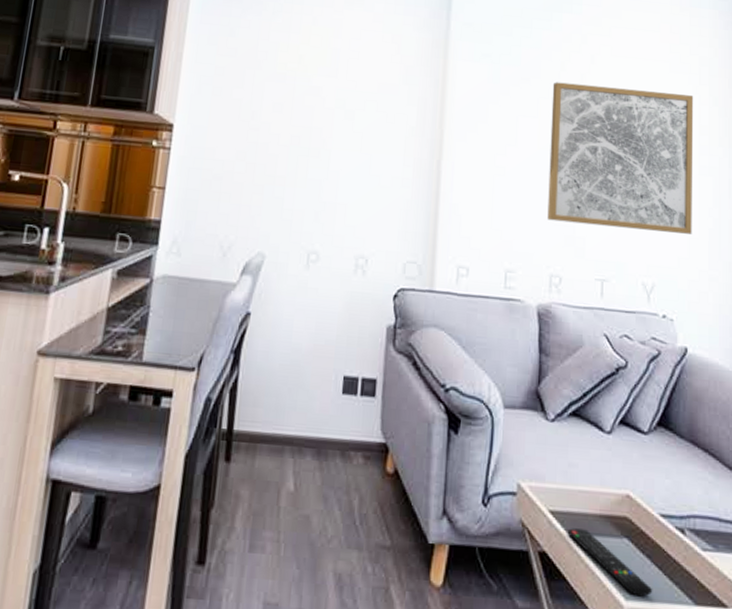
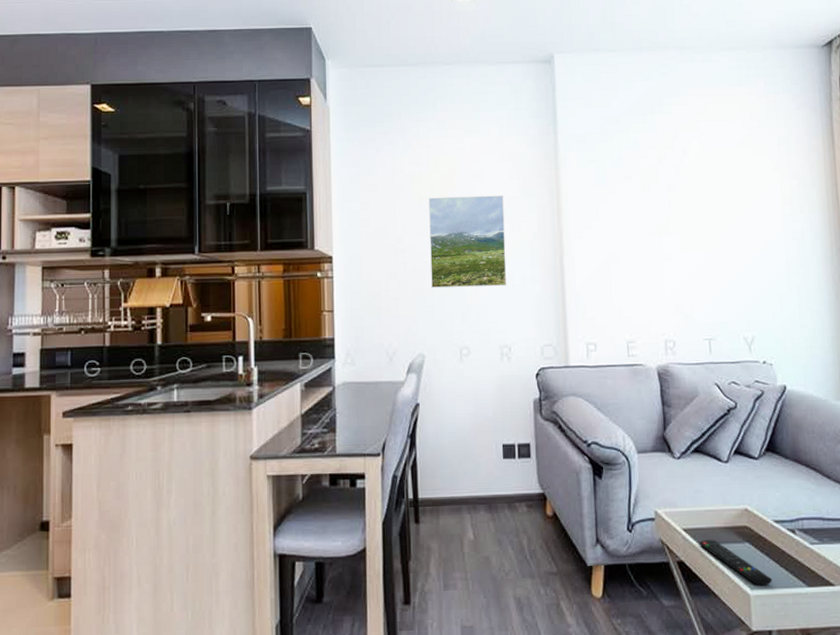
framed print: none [284,71,381,186] -> present [428,195,507,289]
wall art: present [547,82,694,234] -> none [652,172,783,295]

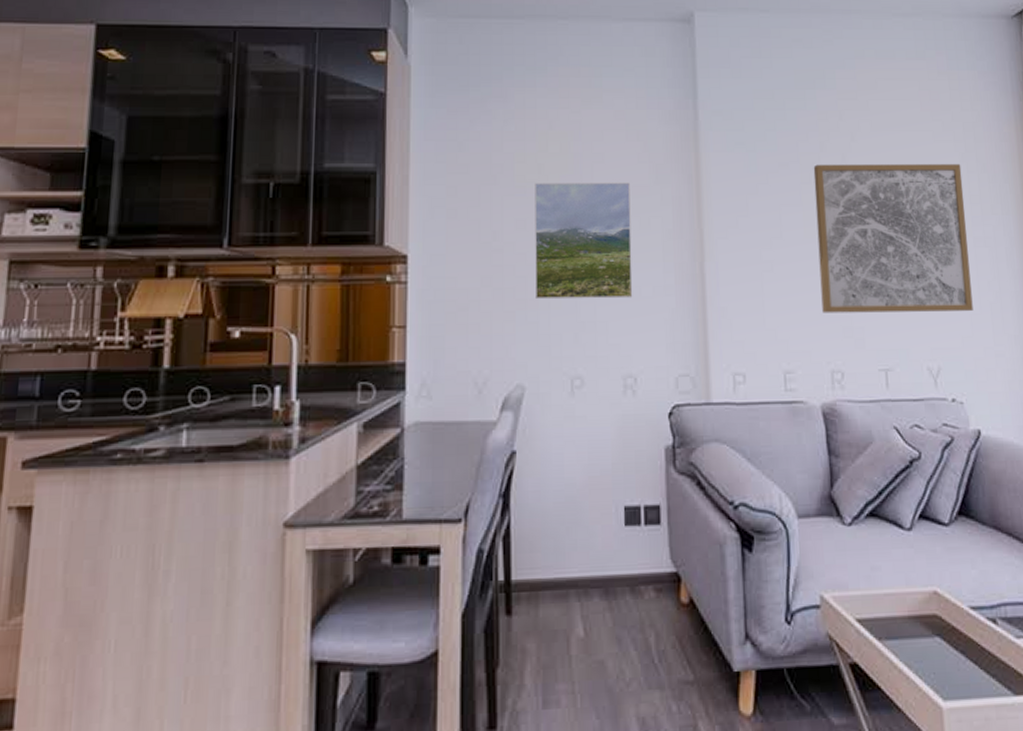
wall art: none [652,172,783,295] -> present [813,164,973,313]
remote control: present [699,540,773,586] -> none [876,633,971,695]

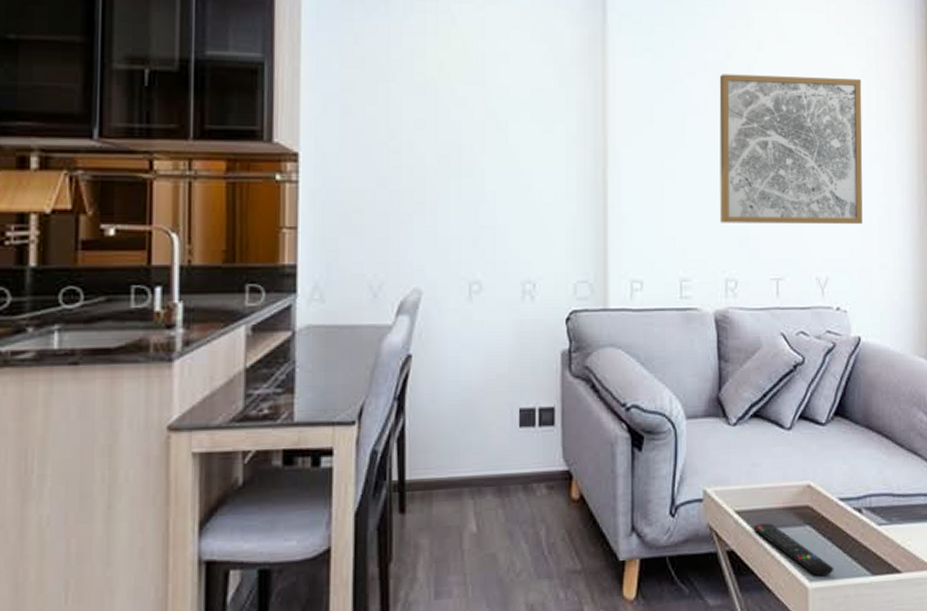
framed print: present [535,182,633,300] -> none [434,81,534,204]
remote control: none [876,633,971,695] -> present [753,523,834,577]

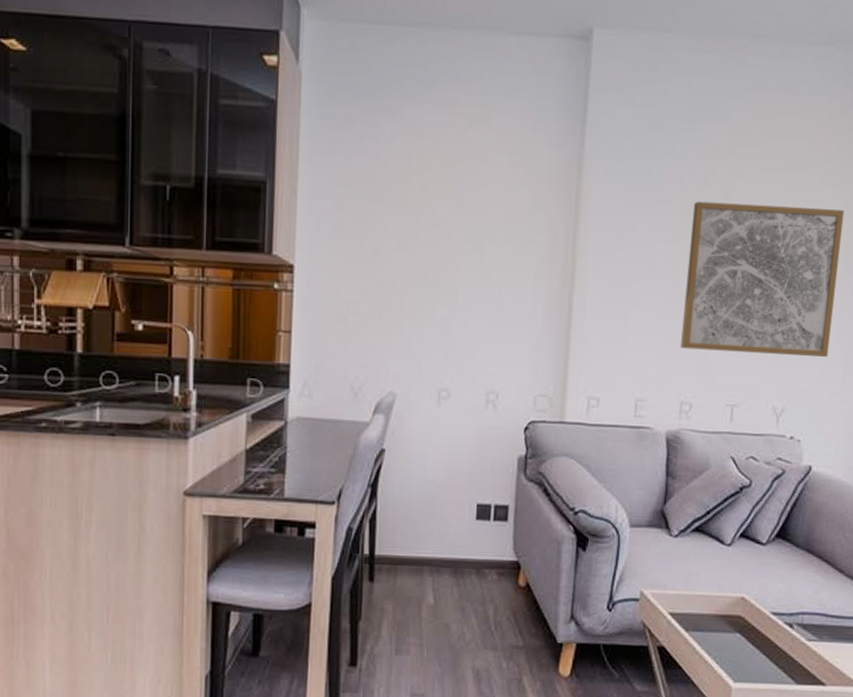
remote control: present [753,523,834,577] -> none [684,626,759,679]

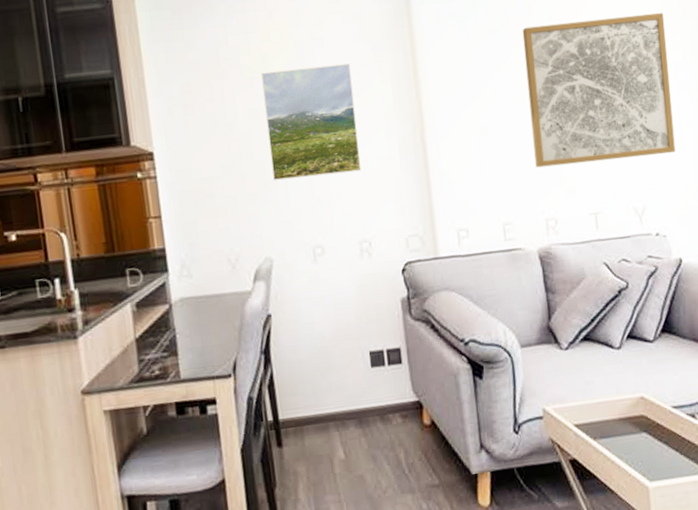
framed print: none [411,202,509,321] -> present [261,63,362,181]

